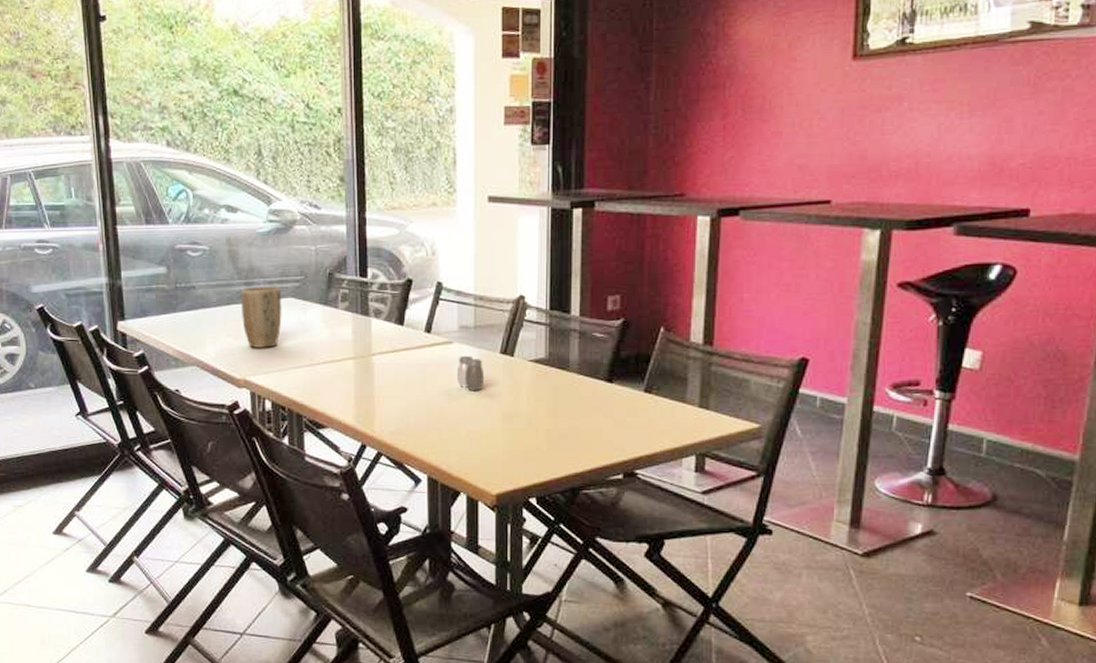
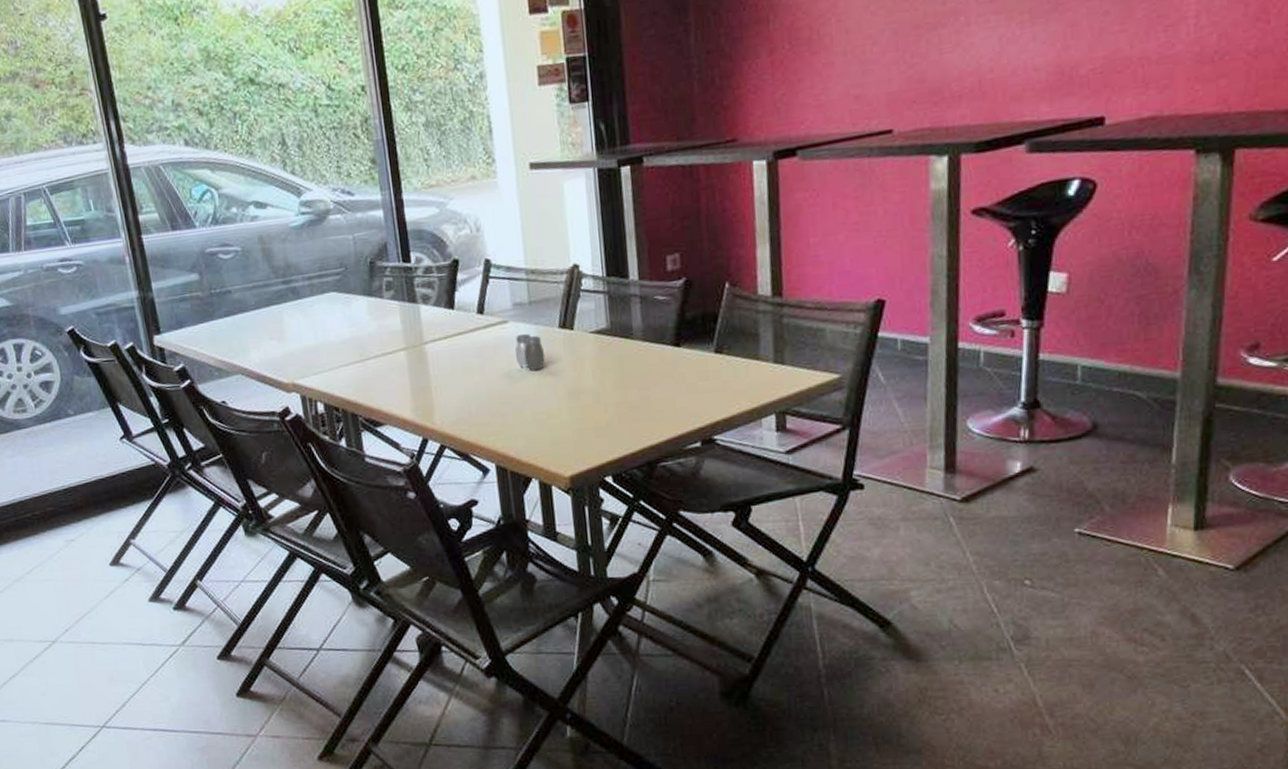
plant pot: present [240,285,282,348] -> none [279,281,326,349]

